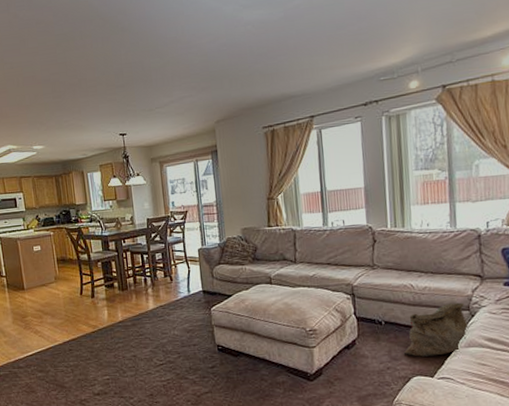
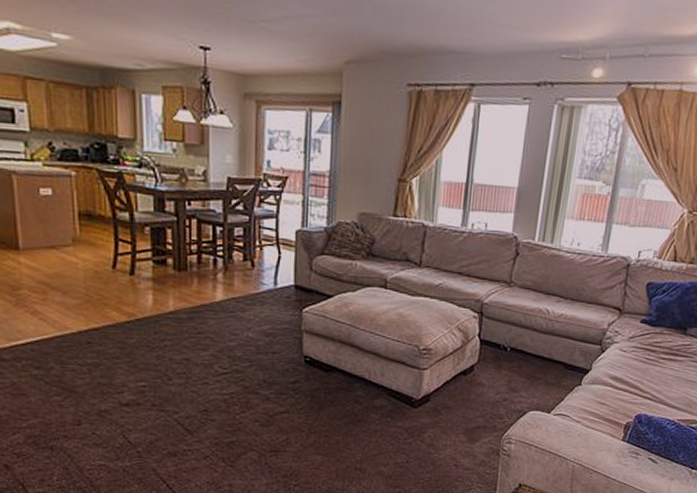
bag: present [403,302,469,357] -> none [524,335,597,391]

